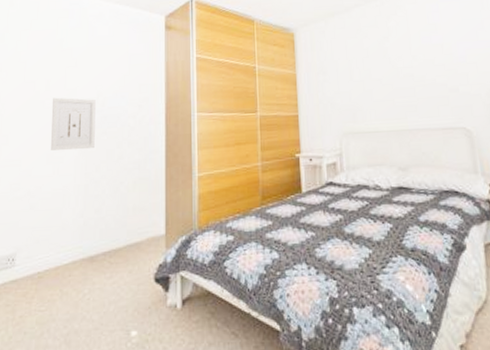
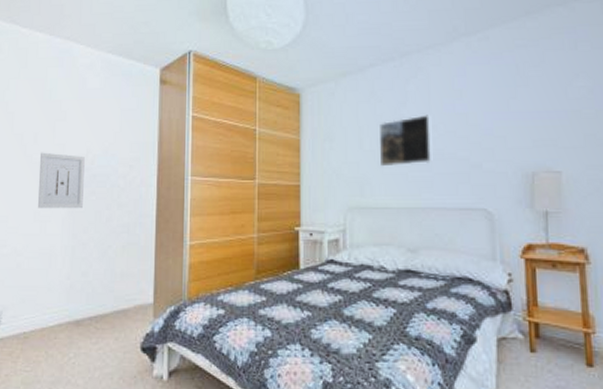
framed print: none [367,46,415,95] -> present [380,115,433,167]

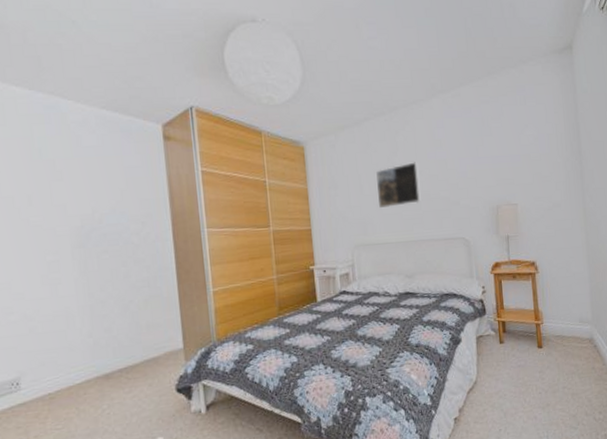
wall art: present [38,152,85,209] -> none [39,214,96,272]

